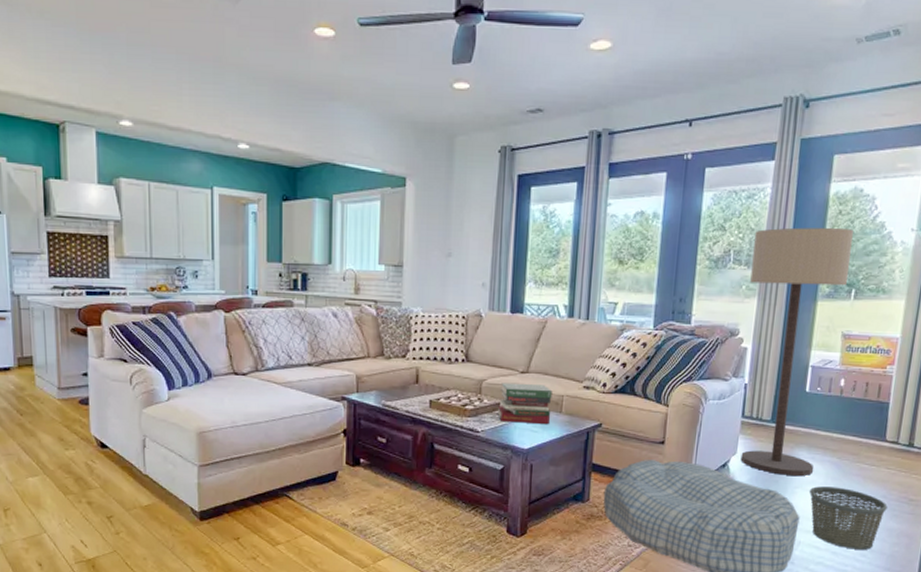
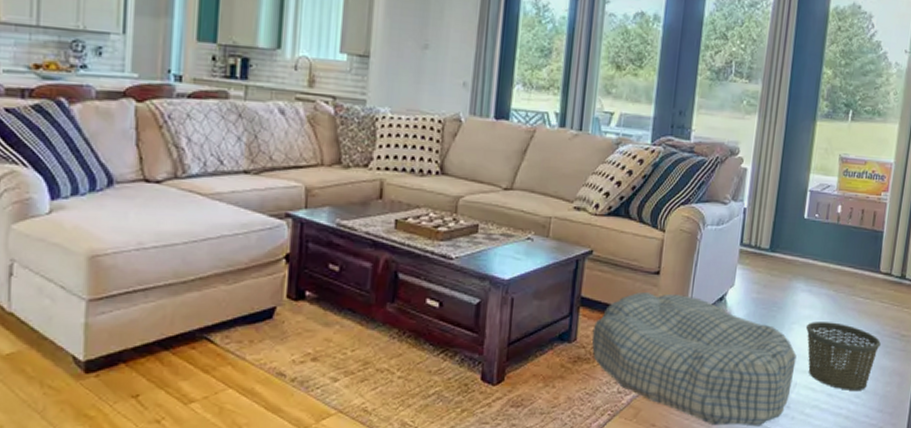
books: present [497,382,553,425] -> none [474,200,539,251]
floor lamp: present [740,227,854,476] -> none [738,40,852,310]

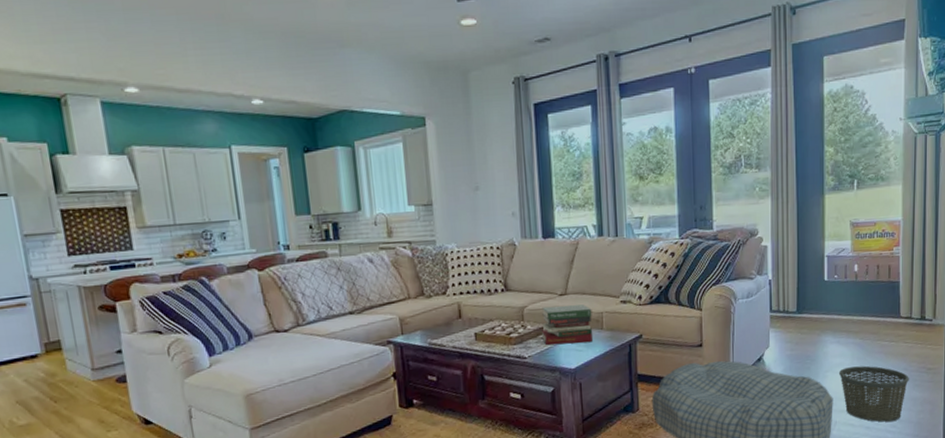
books: none [474,200,539,251] -> present [541,304,594,345]

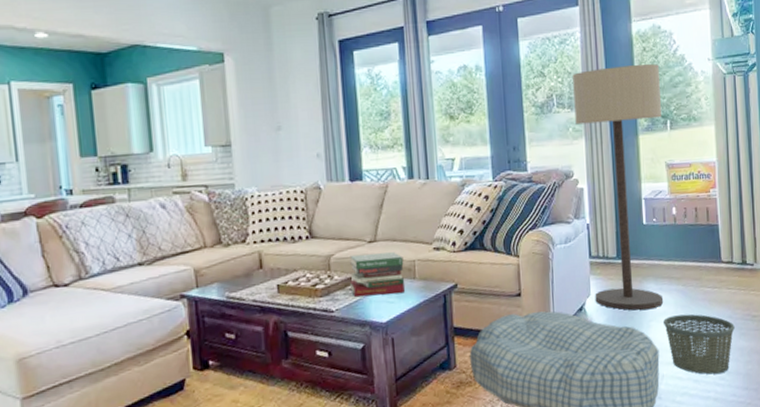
floor lamp: none [762,124,849,362] -> present [572,64,664,311]

